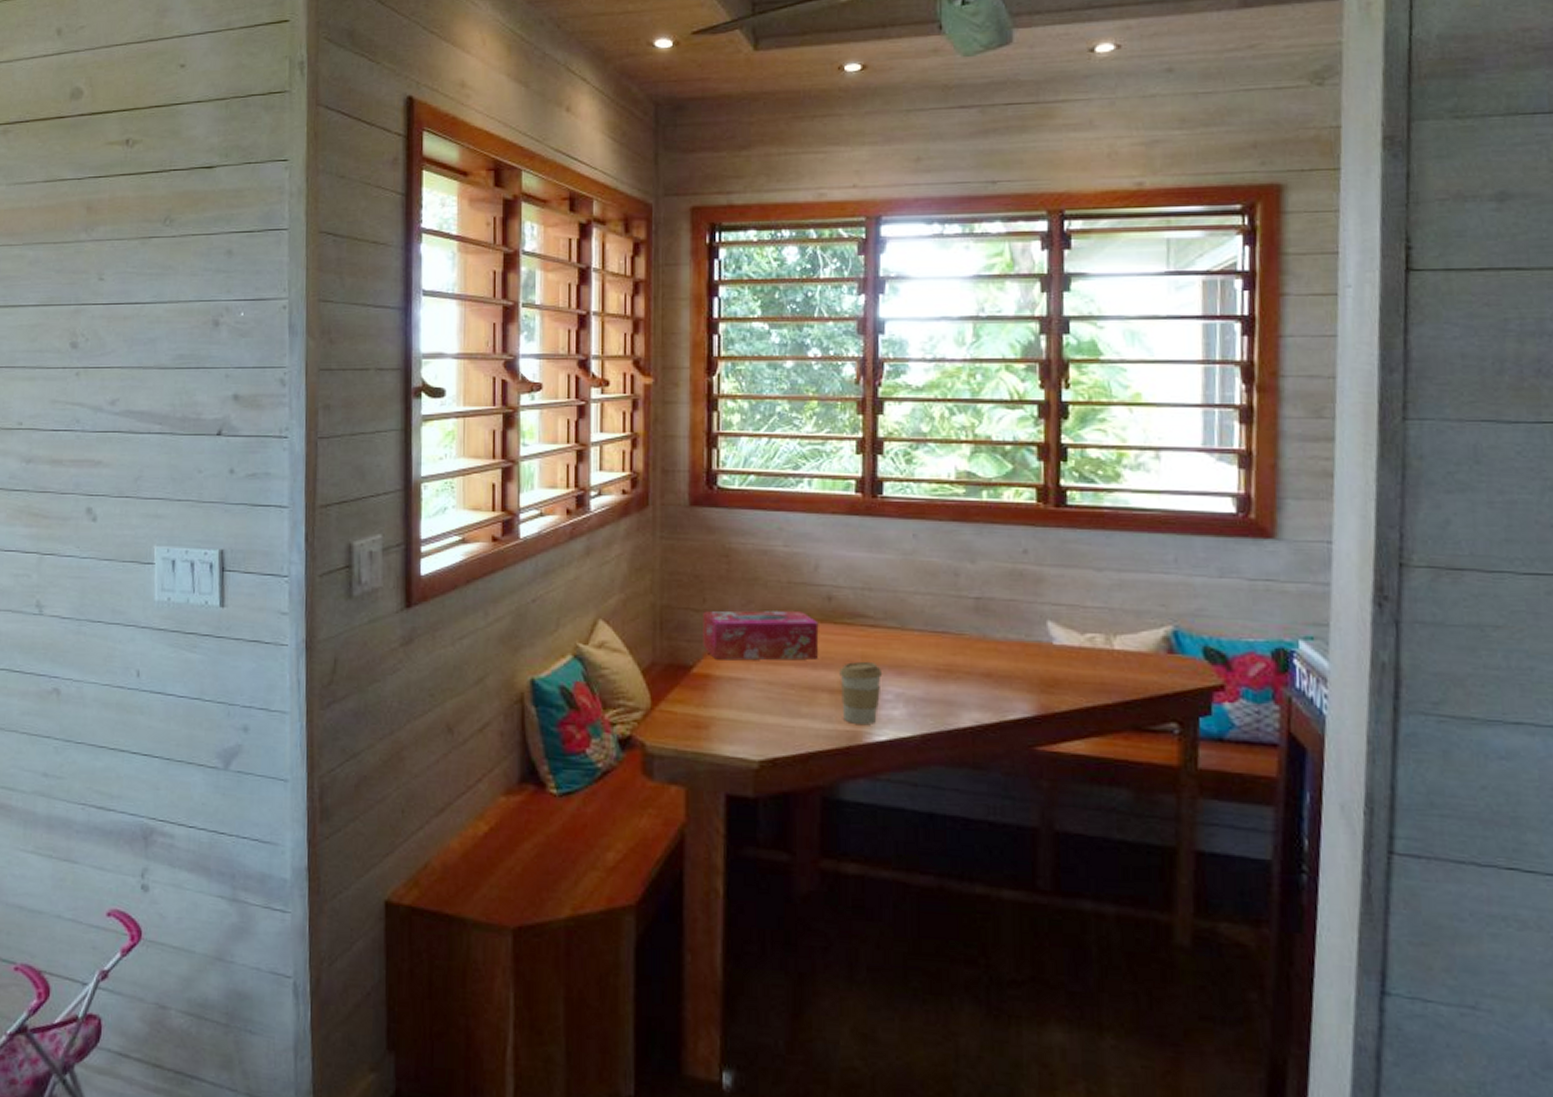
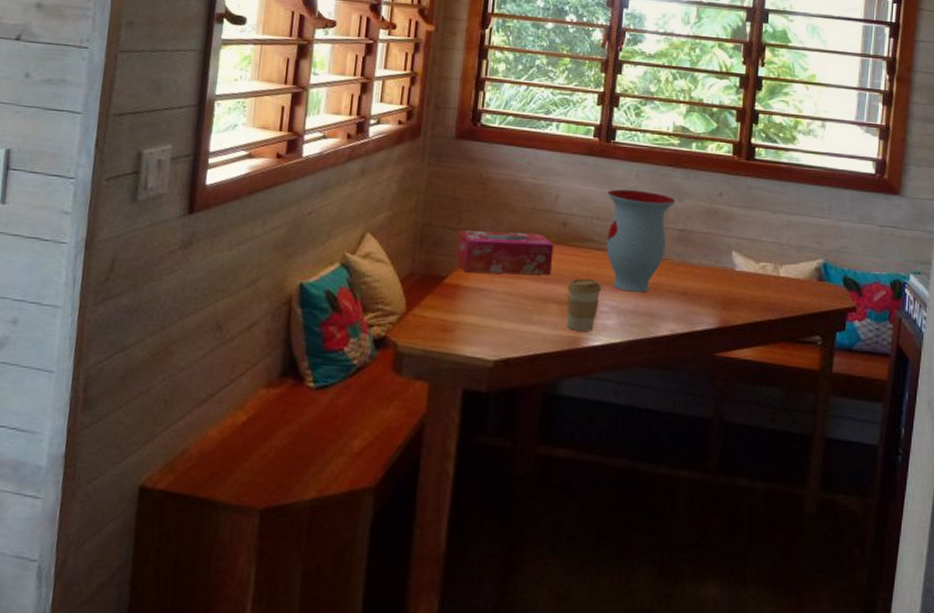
vase: none [878,553,967,676] -> present [606,189,676,293]

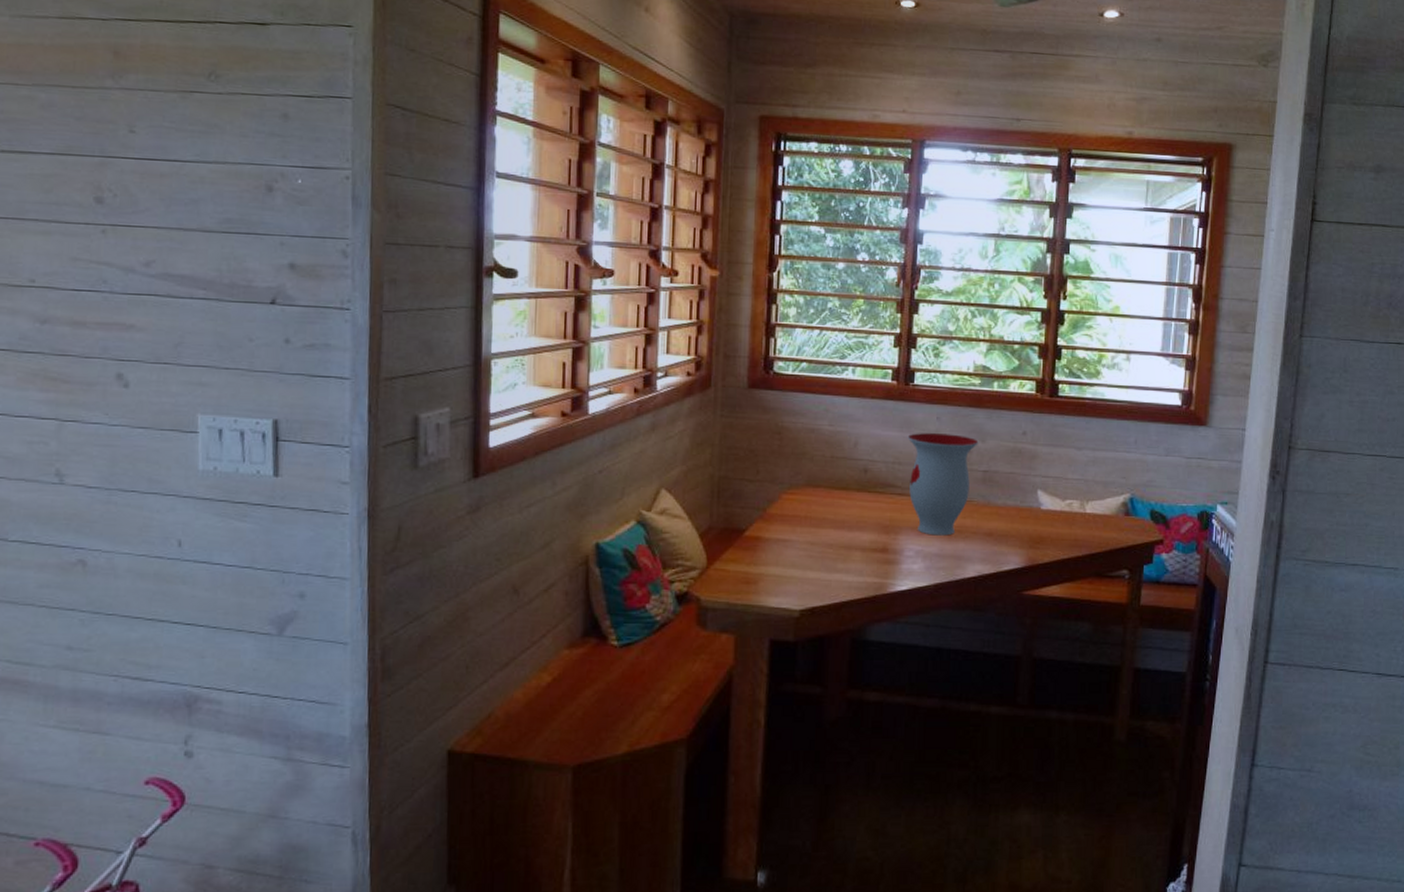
tissue box: present [456,230,554,275] -> none [755,481,856,524]
coffee cup: present [567,278,601,331] -> none [871,524,905,577]

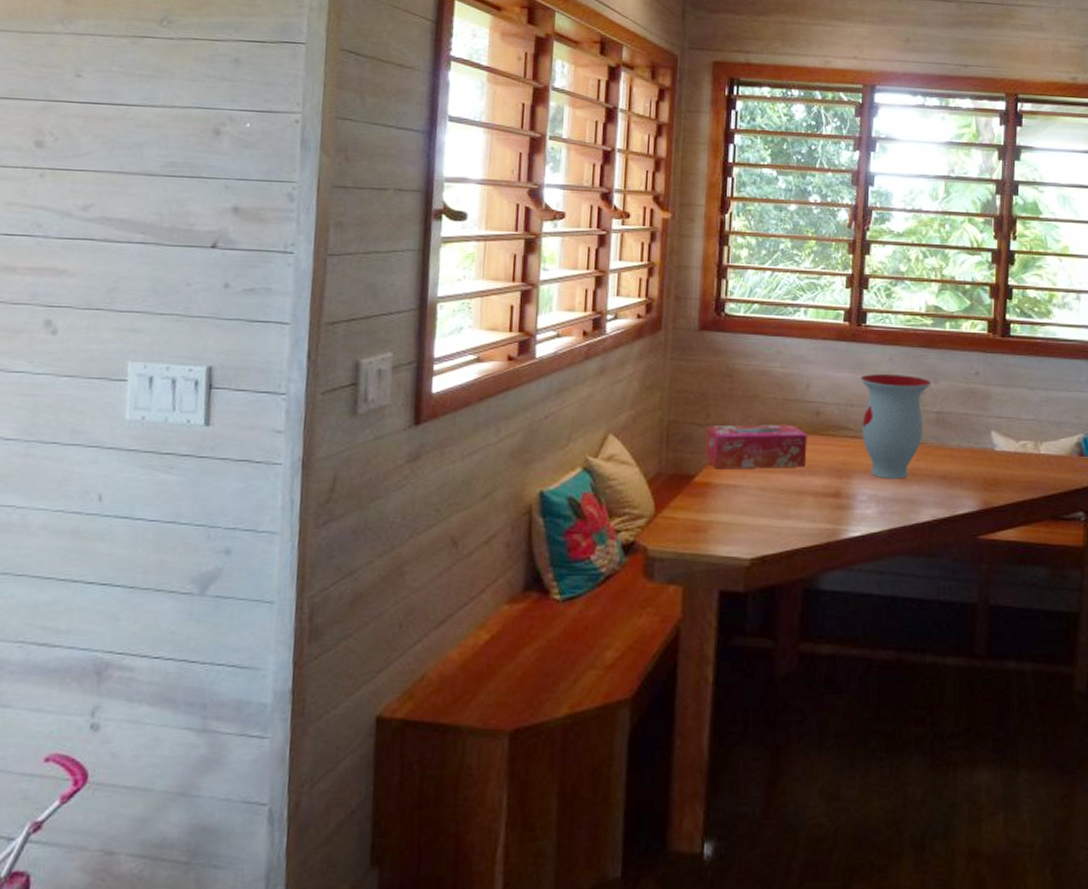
tissue box: none [755,481,856,524] -> present [705,424,808,469]

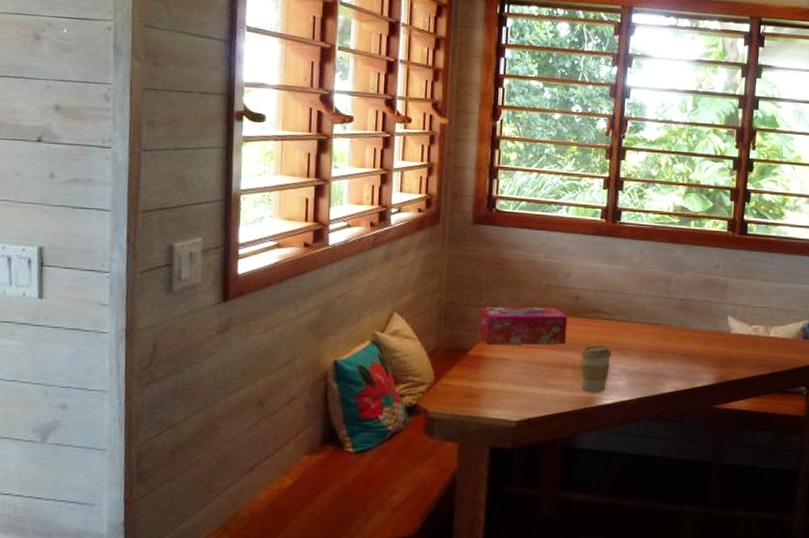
coffee cup: none [823,467,858,522] -> present [581,345,611,392]
vase: present [859,374,932,479] -> none [614,265,677,356]

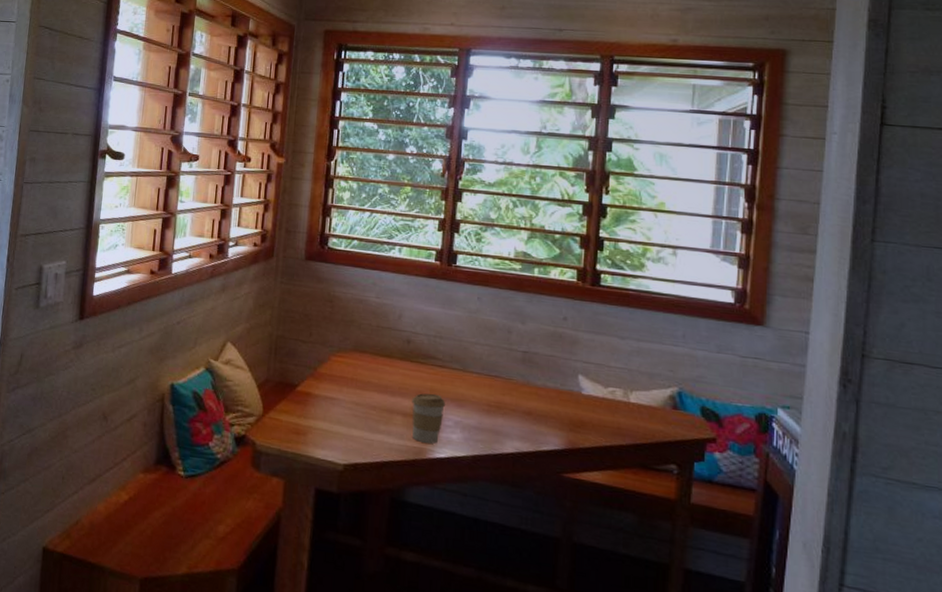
tissue box: present [478,306,568,345] -> none [307,343,399,389]

